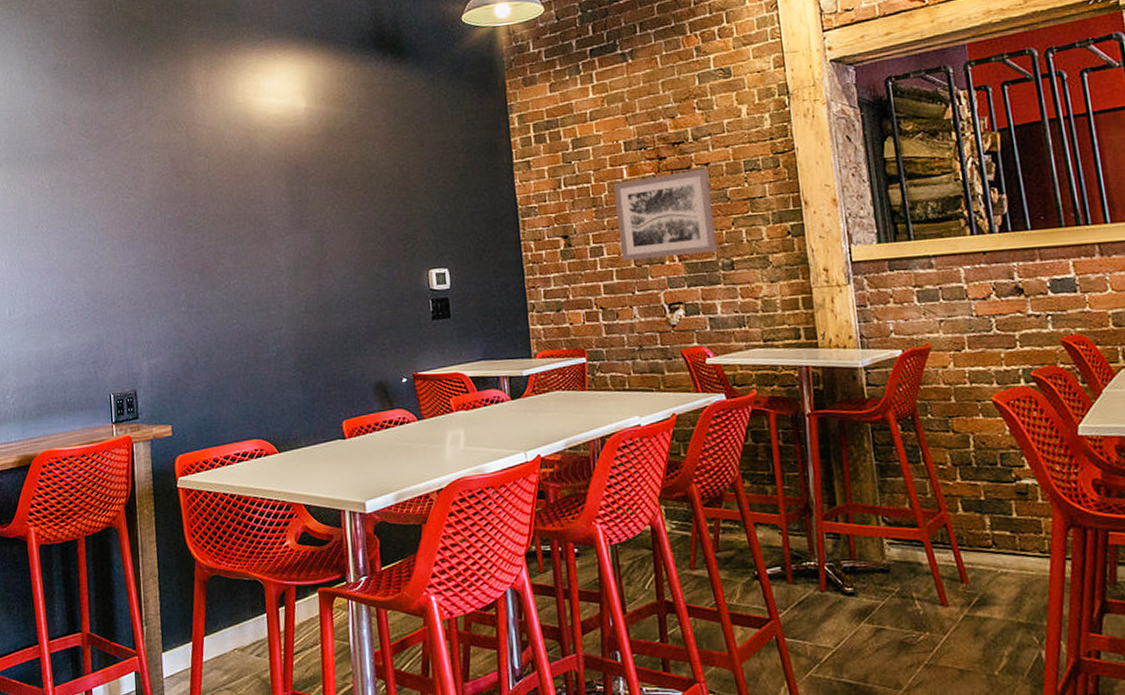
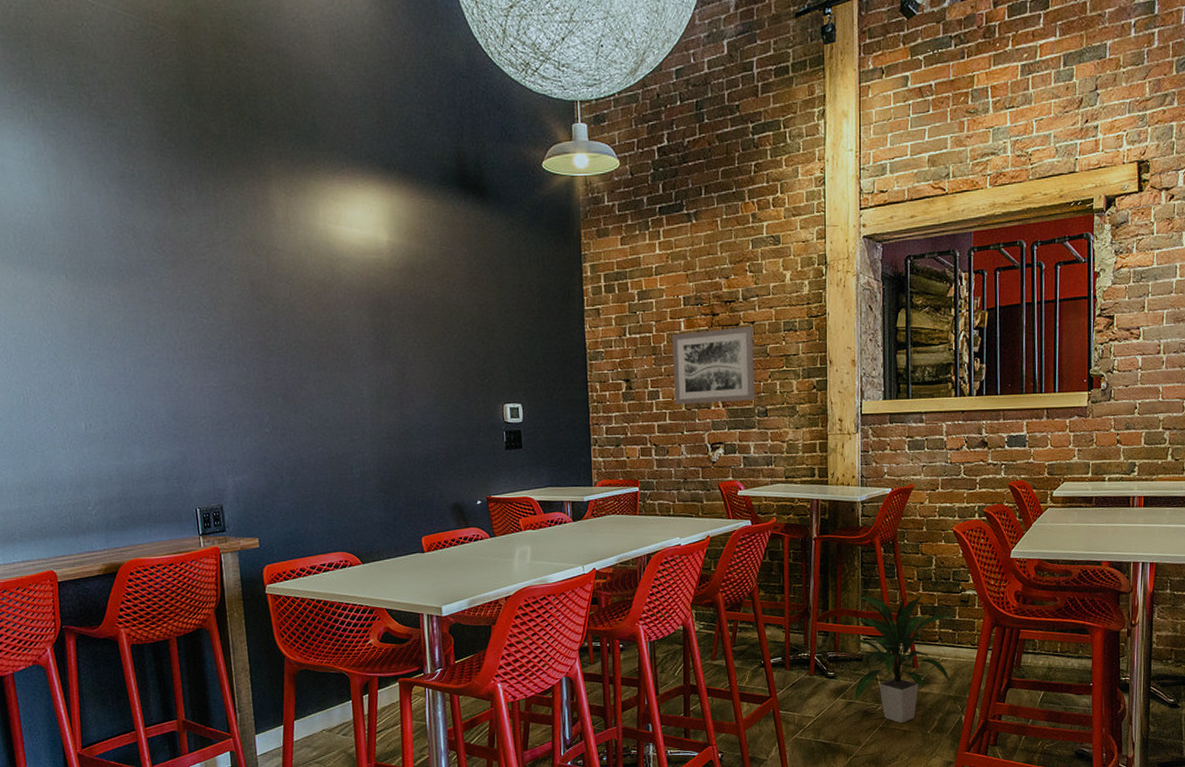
indoor plant: none [868,482,1019,660] -> present [851,593,956,724]

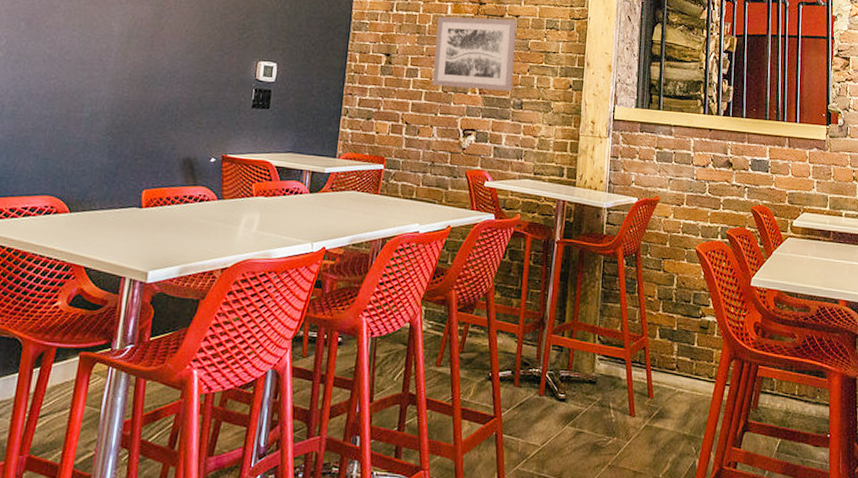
indoor plant: present [851,593,956,724] -> none [584,309,694,463]

